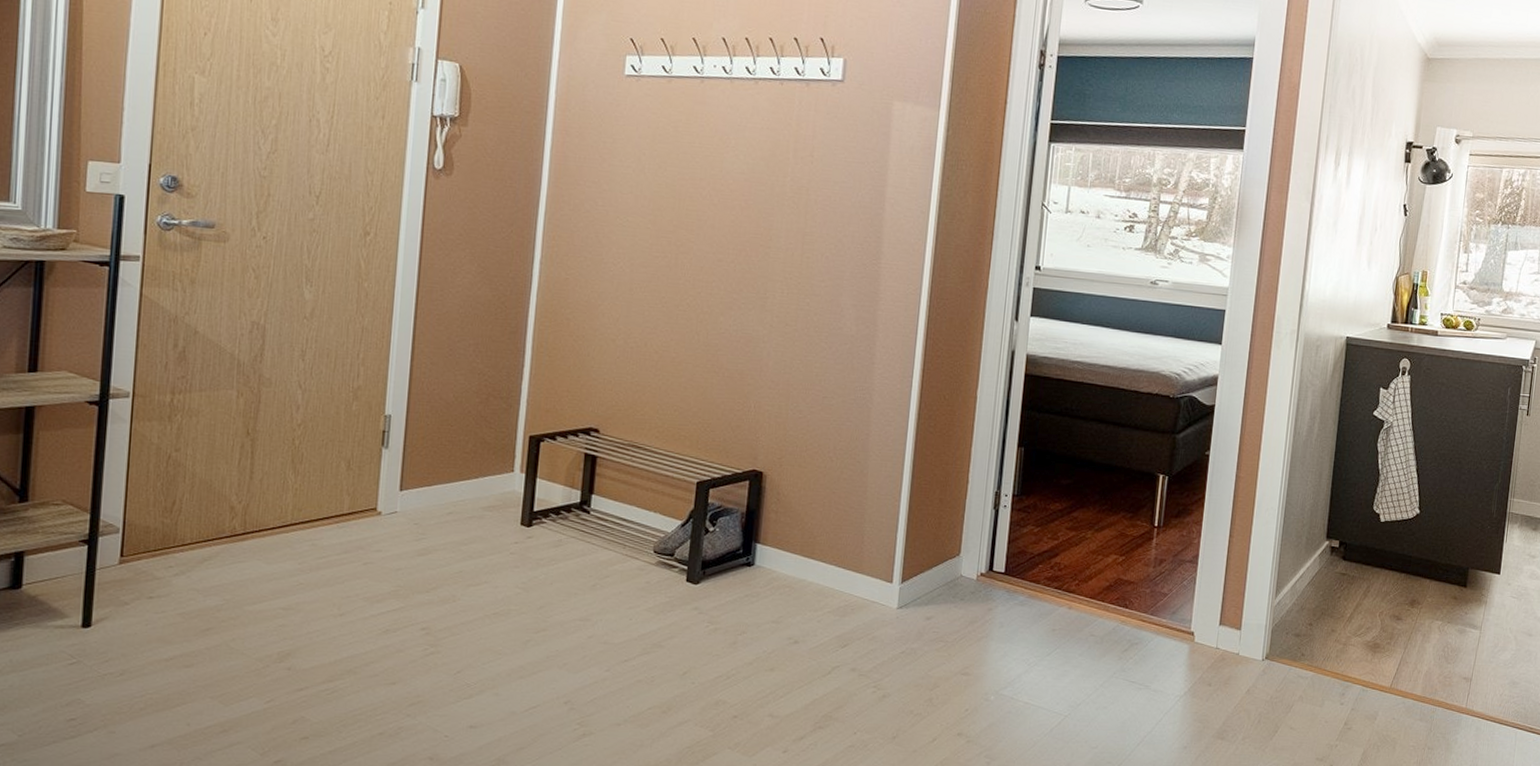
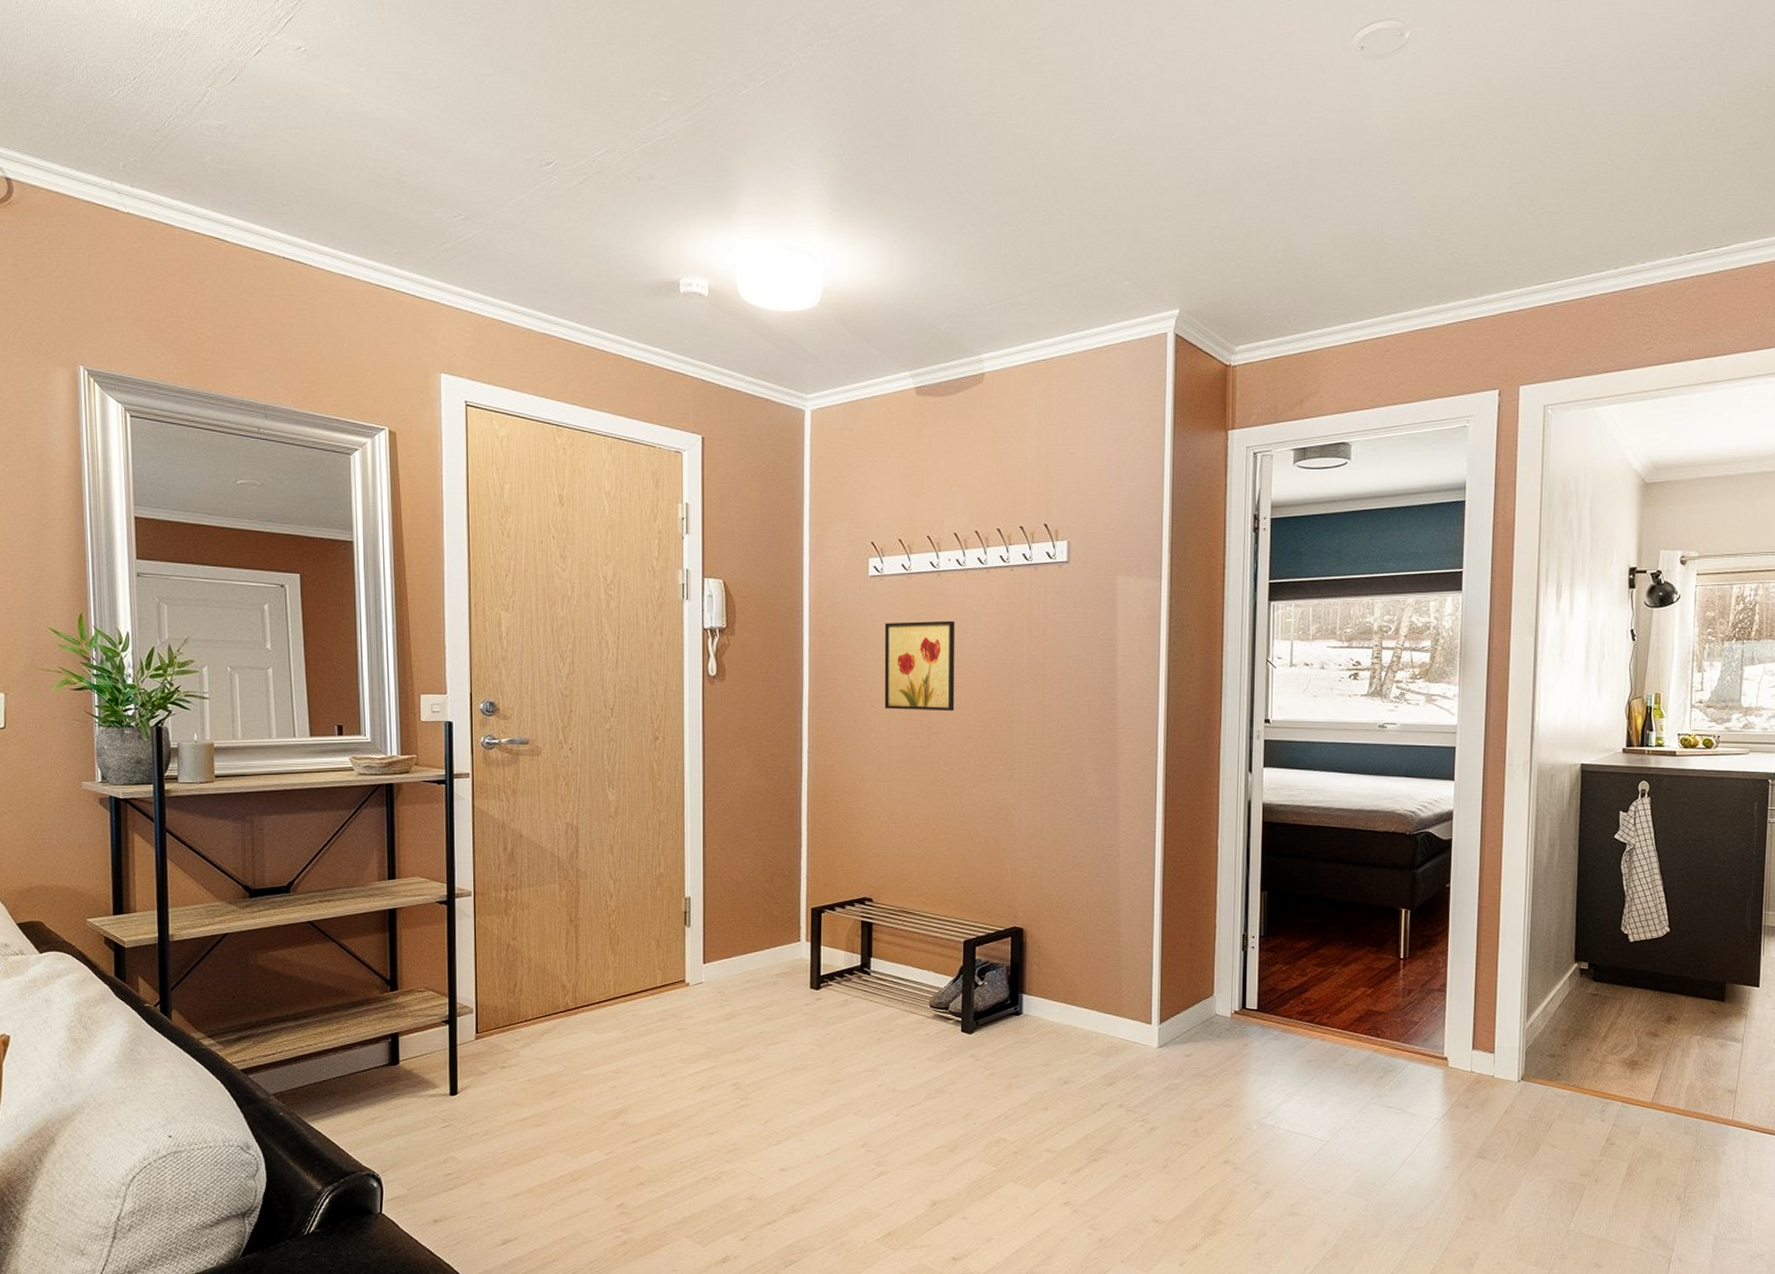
wall art: none [630,127,716,231] -> present [884,620,955,712]

